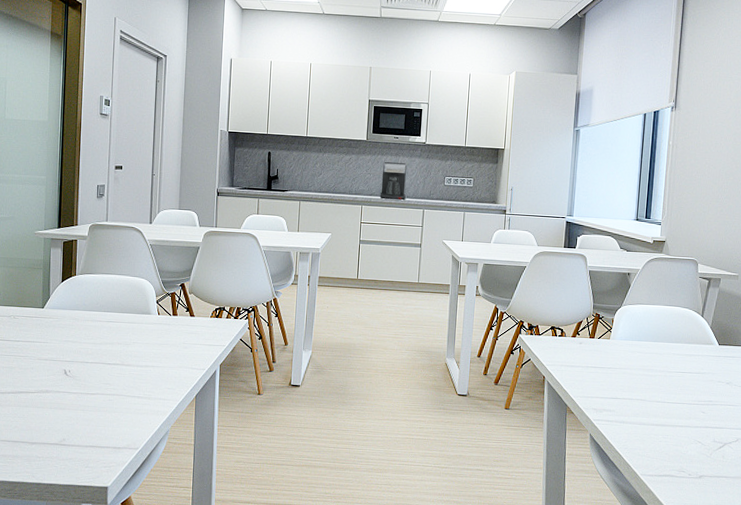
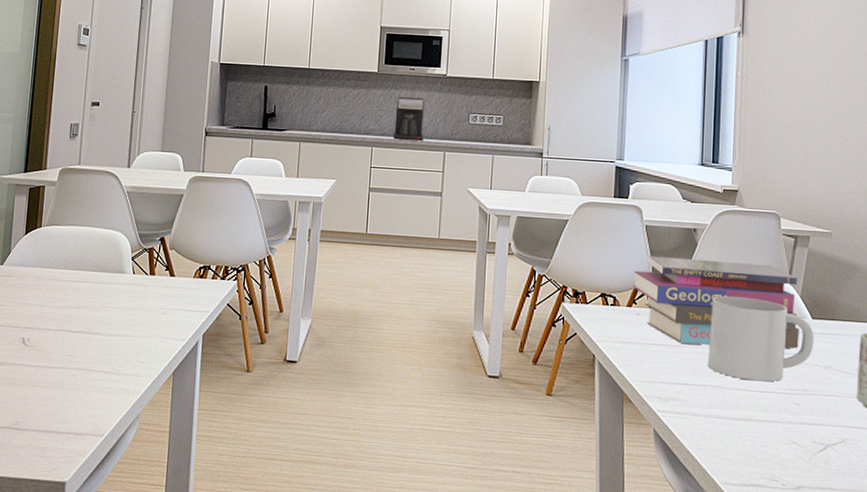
books: none [578,295,709,369] -> present [634,255,799,349]
mug: none [635,327,720,396] -> present [708,295,814,382]

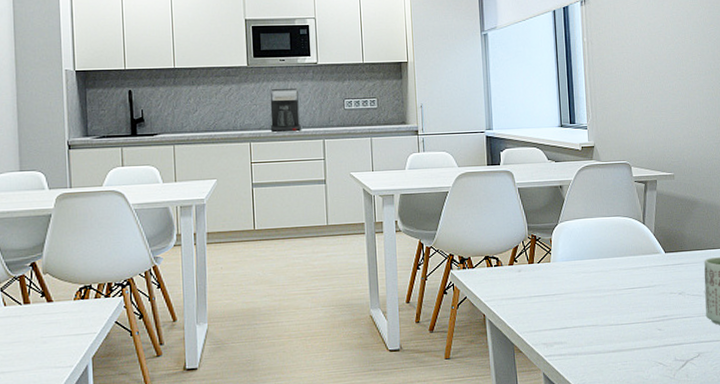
books: present [634,255,799,349] -> none [512,210,657,292]
mug: present [708,295,814,382] -> none [581,241,669,316]

